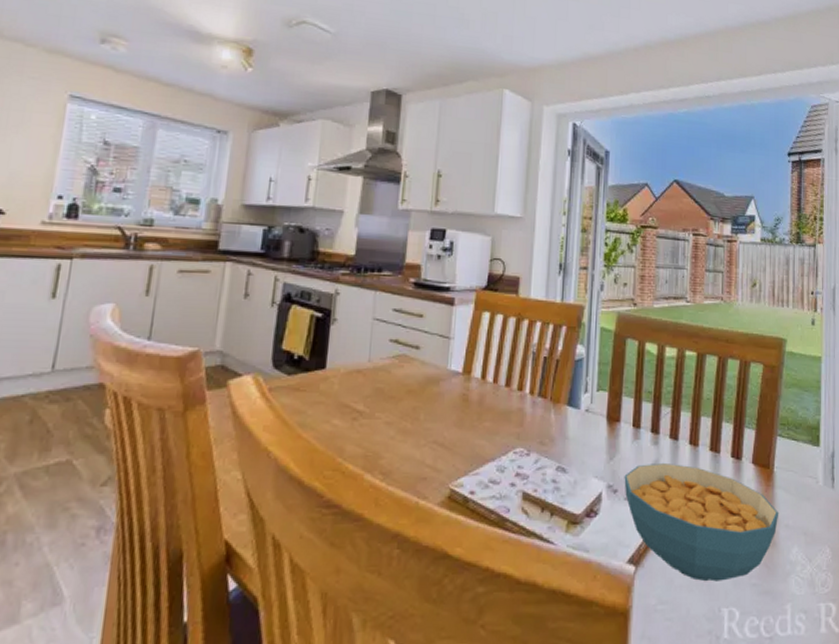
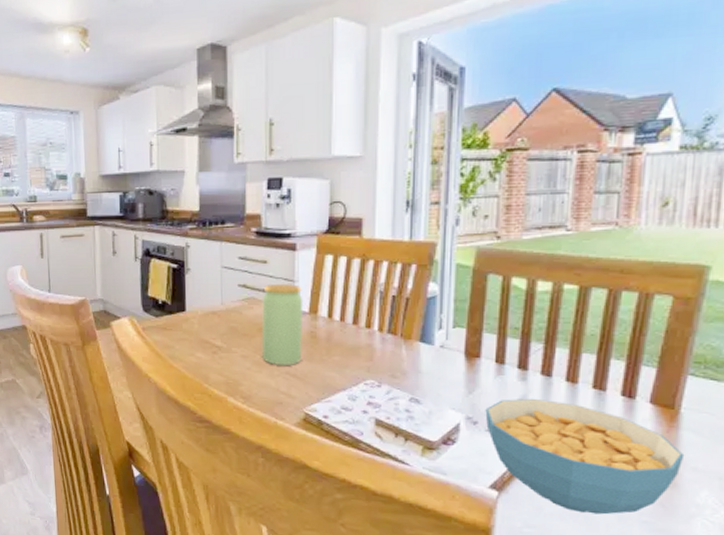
jar: none [408,339,458,433] -> present [261,283,303,365]

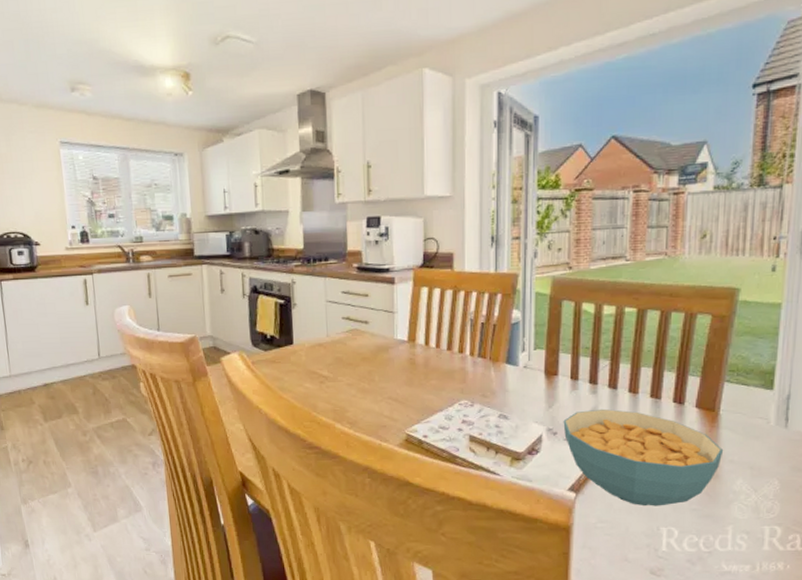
jar: present [261,283,303,365] -> none [364,314,403,391]

